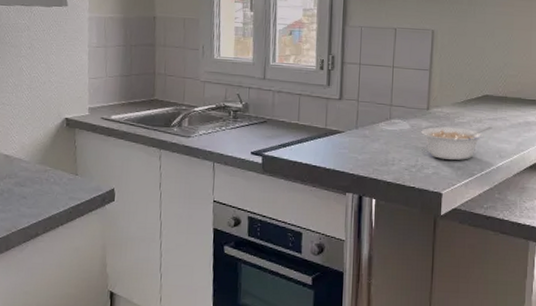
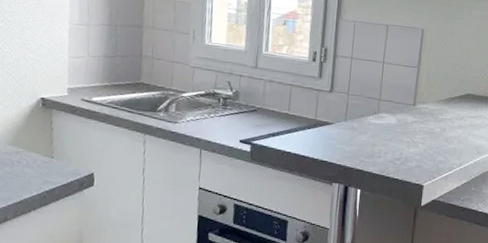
legume: present [421,127,492,160] -> none [407,122,473,155]

